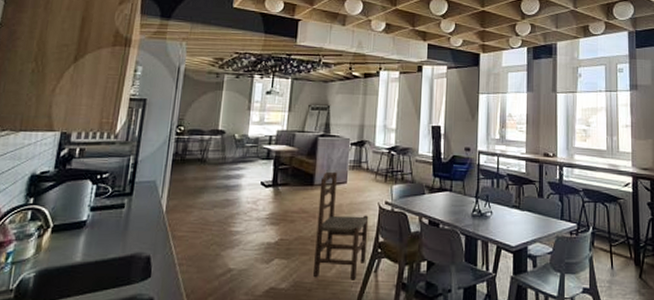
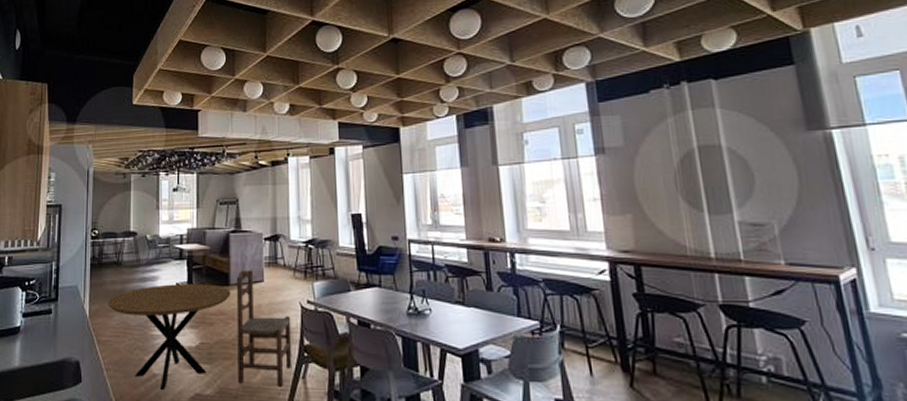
dining table: none [187,182,314,285] -> present [108,284,231,391]

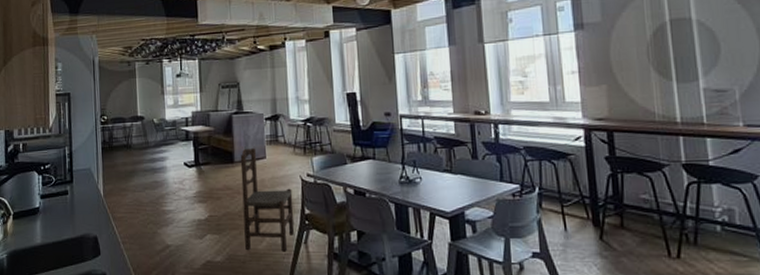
dining table: present [108,284,231,391] -> none [120,162,236,260]

